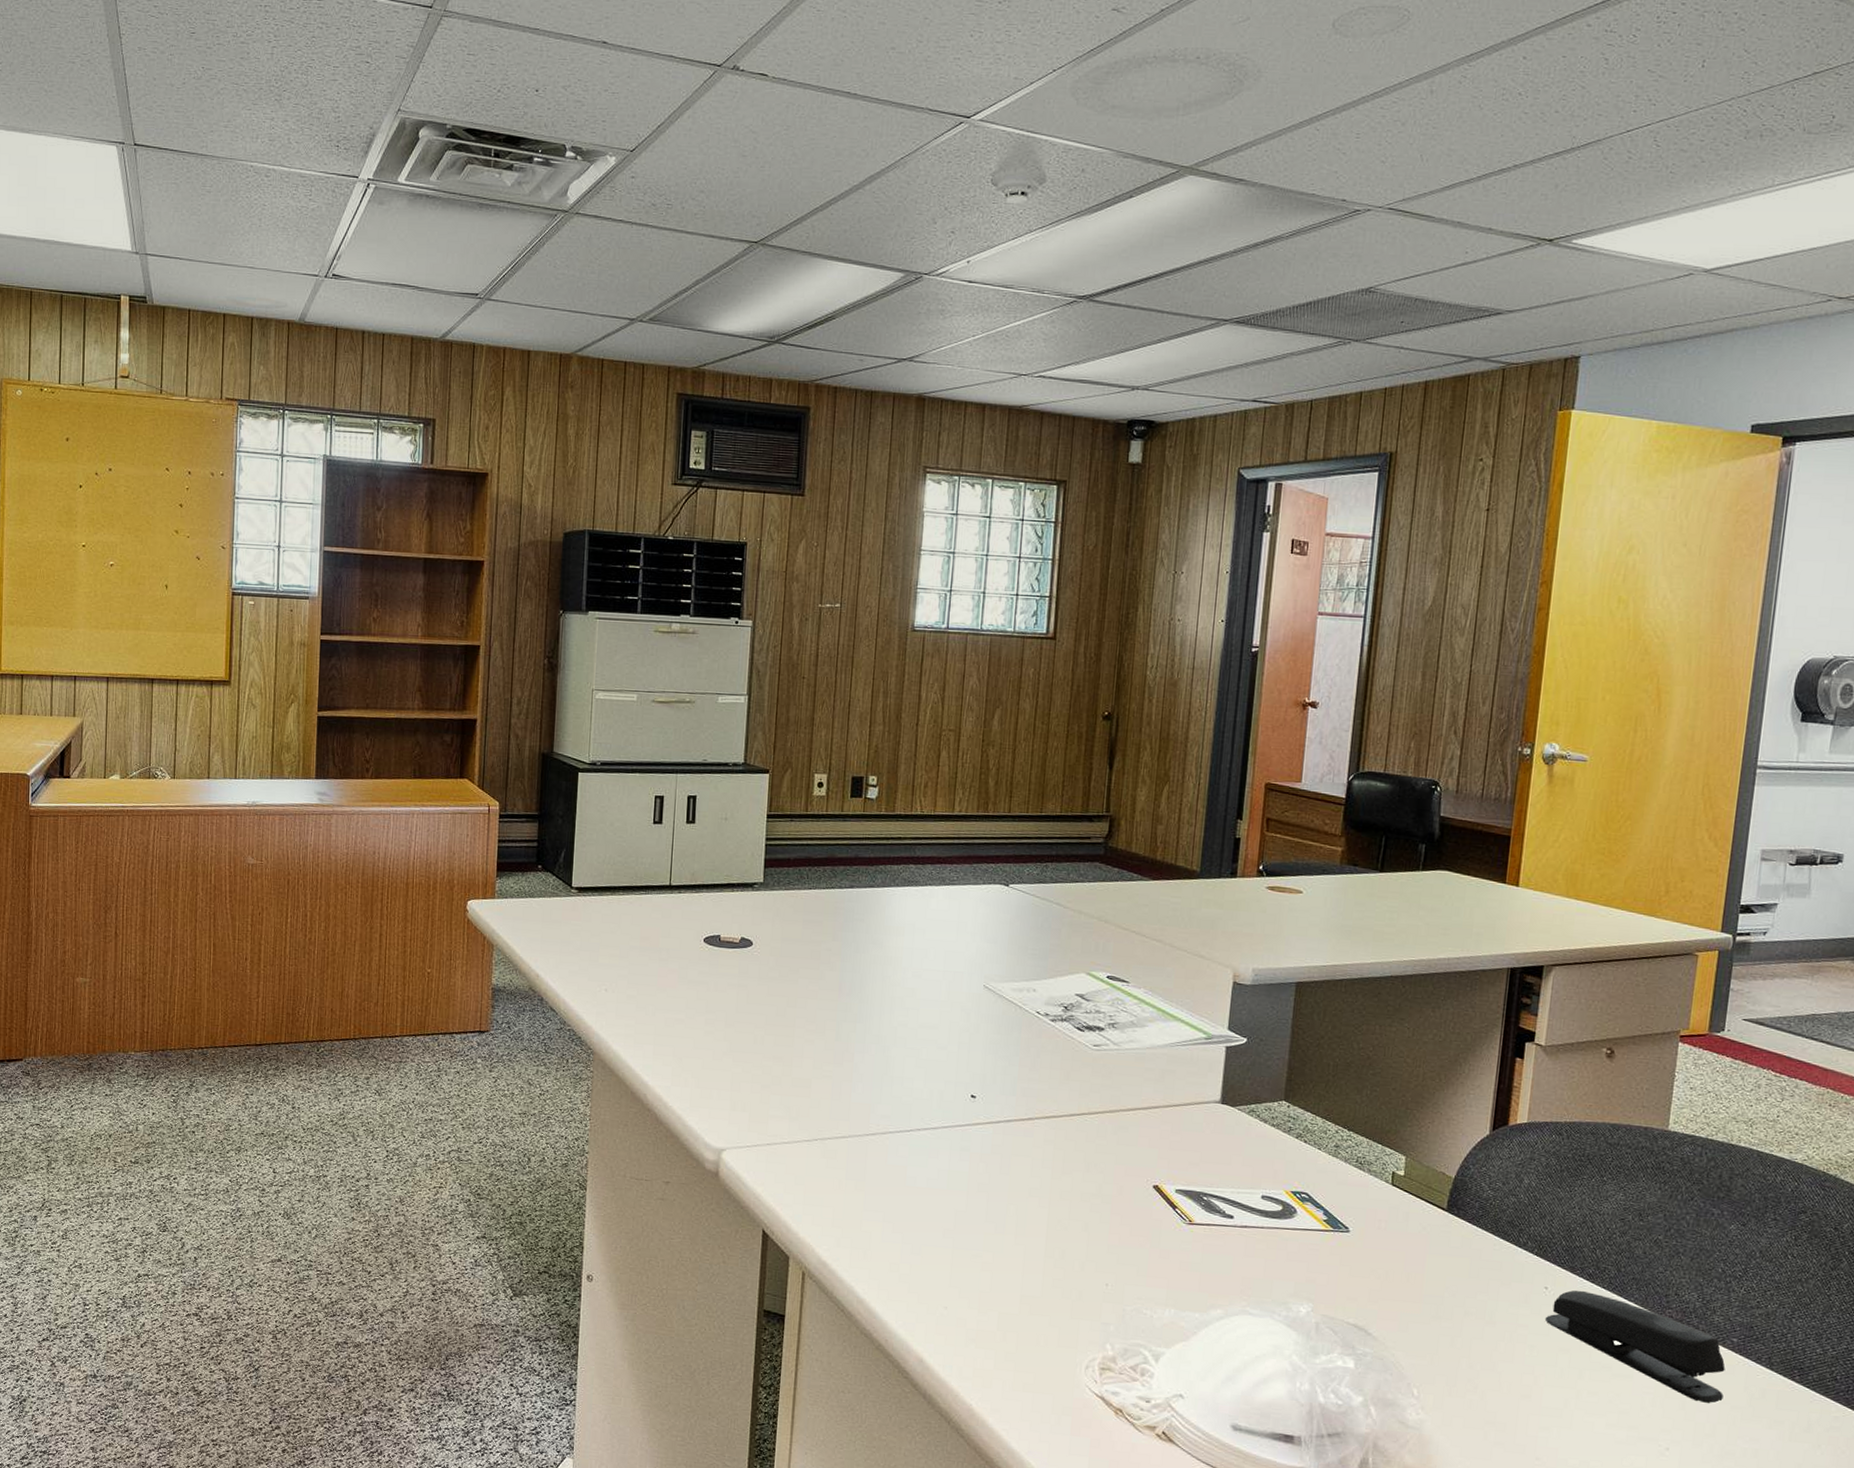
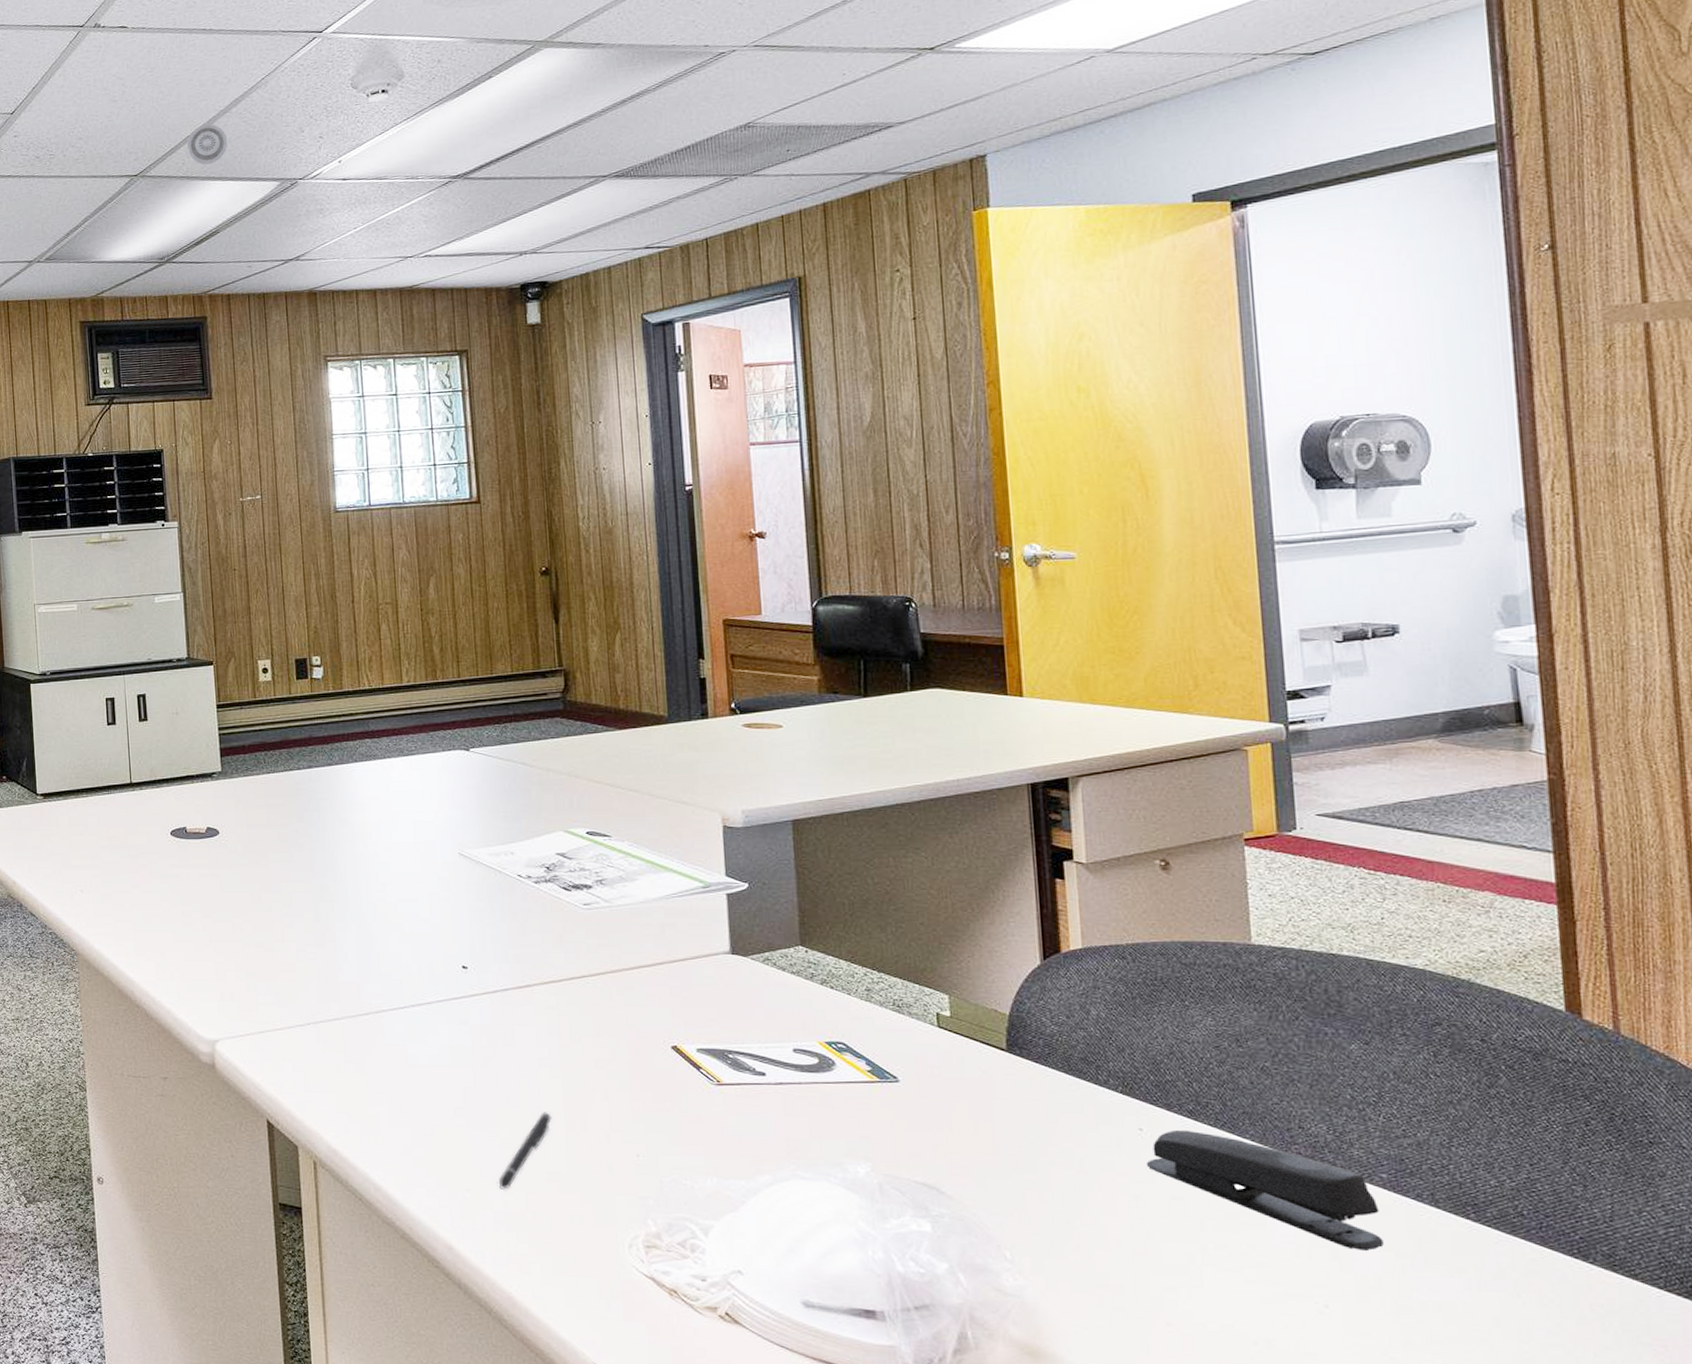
smoke detector: none [813,197,857,243] -> present [186,123,228,165]
pen: none [975,1239,1034,1309] -> present [499,1112,552,1189]

